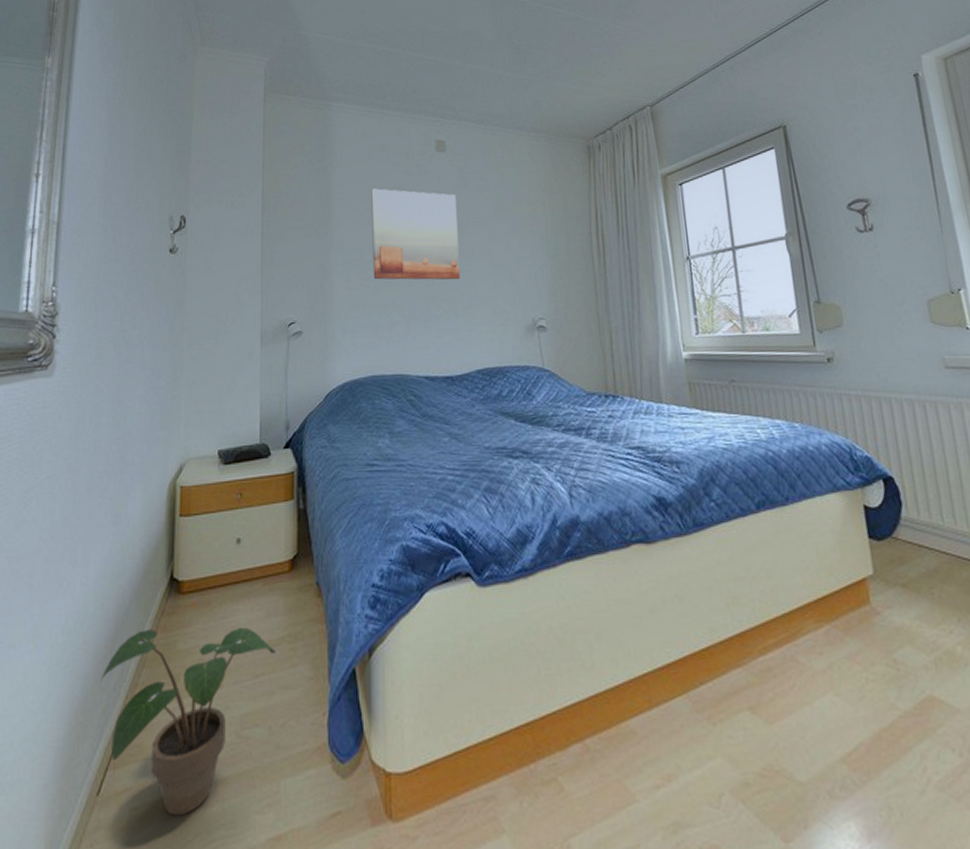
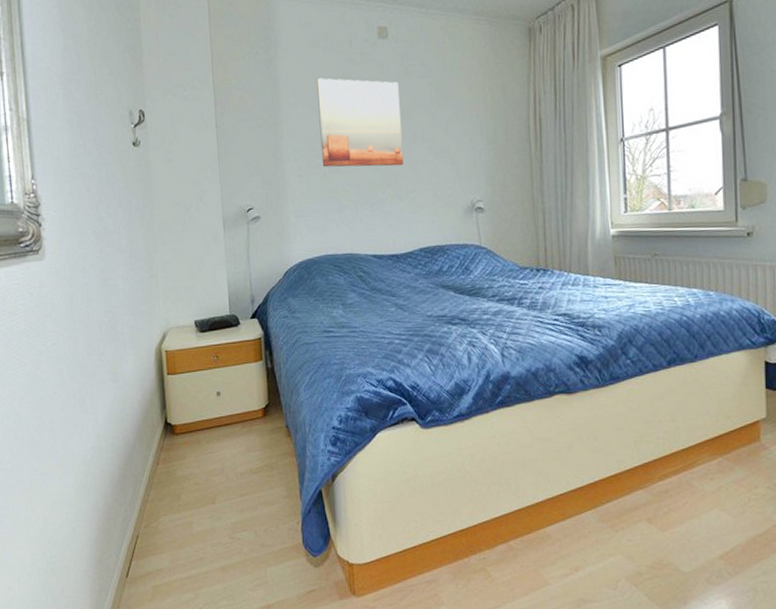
potted plant: present [100,627,276,816] -> none [118,459,256,592]

